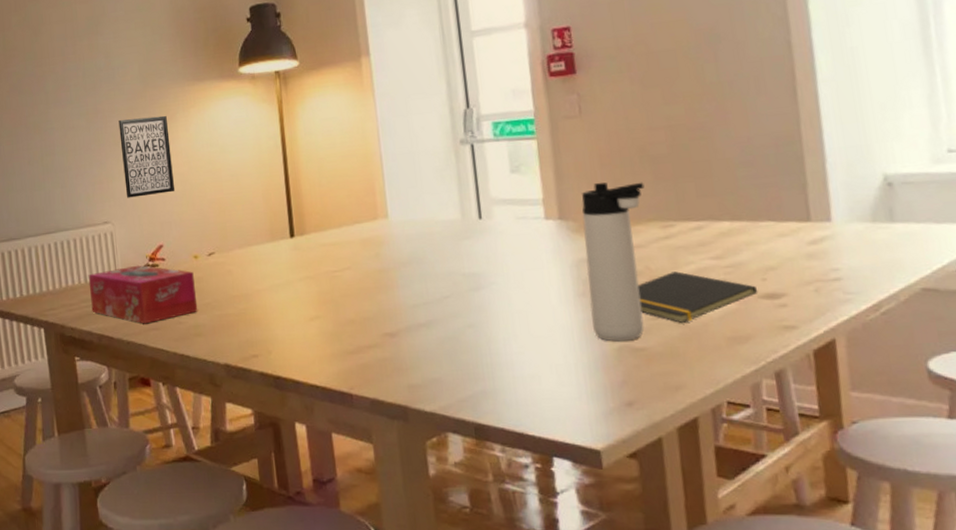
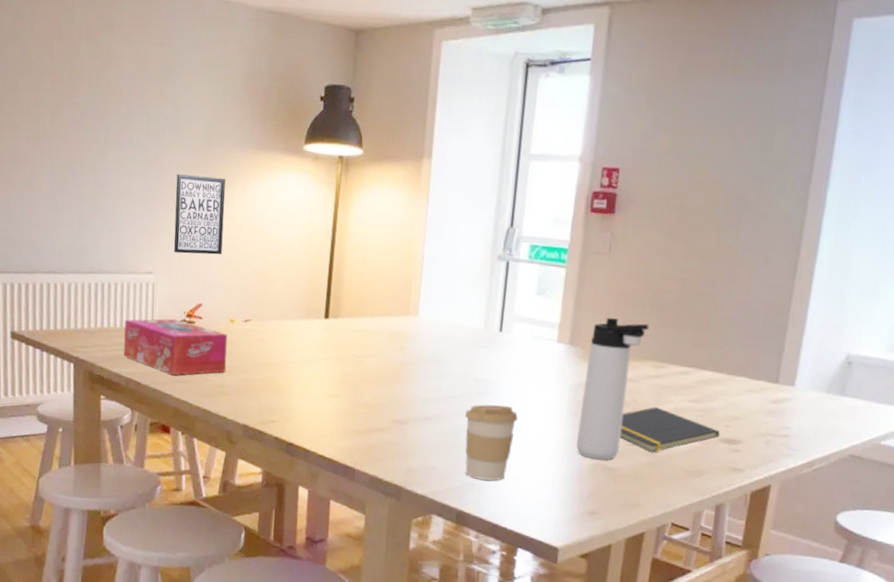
coffee cup: none [460,297,521,386] -> present [464,404,519,481]

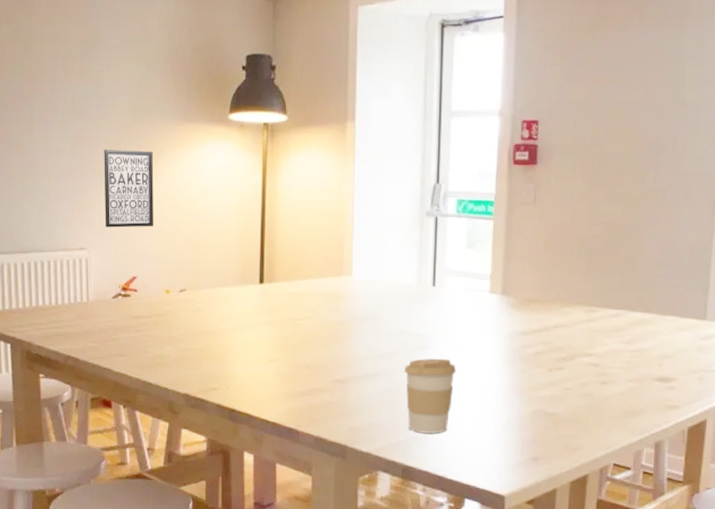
tissue box: present [123,318,227,376] -> none [59,293,165,350]
thermos bottle: present [576,317,649,460] -> none [515,265,578,406]
notepad: present [620,407,720,452] -> none [557,351,654,395]

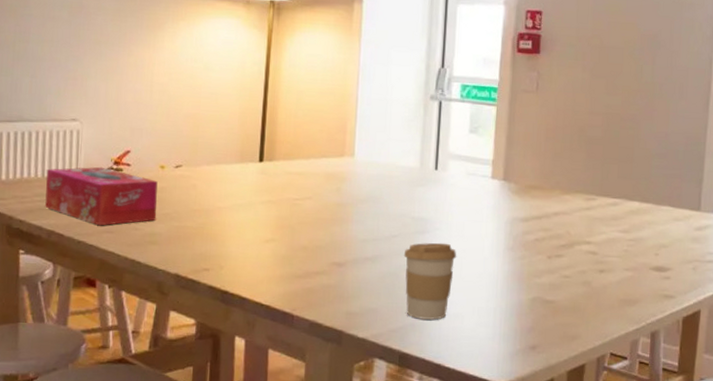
tissue box: none [59,293,165,350] -> present [45,166,158,226]
wall art: present [104,149,154,228] -> none [99,19,155,100]

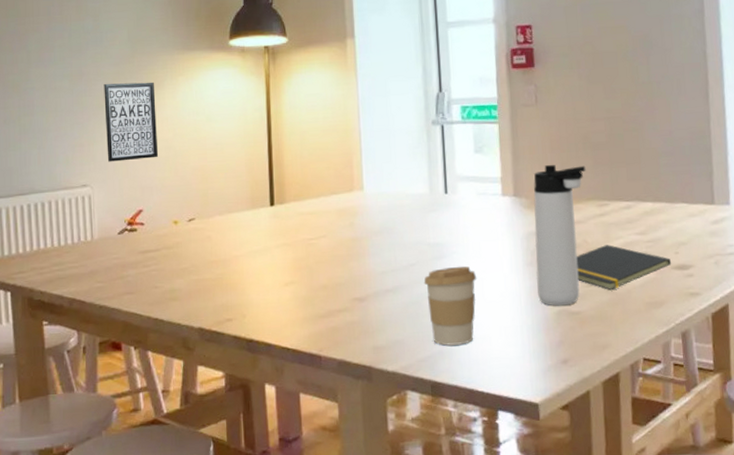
tissue box: present [45,166,158,226] -> none [62,229,175,288]
wall art: none [99,19,155,100] -> present [104,82,158,162]
thermos bottle: none [515,153,578,293] -> present [533,164,586,306]
notepad: none [556,238,651,283] -> present [576,245,672,290]

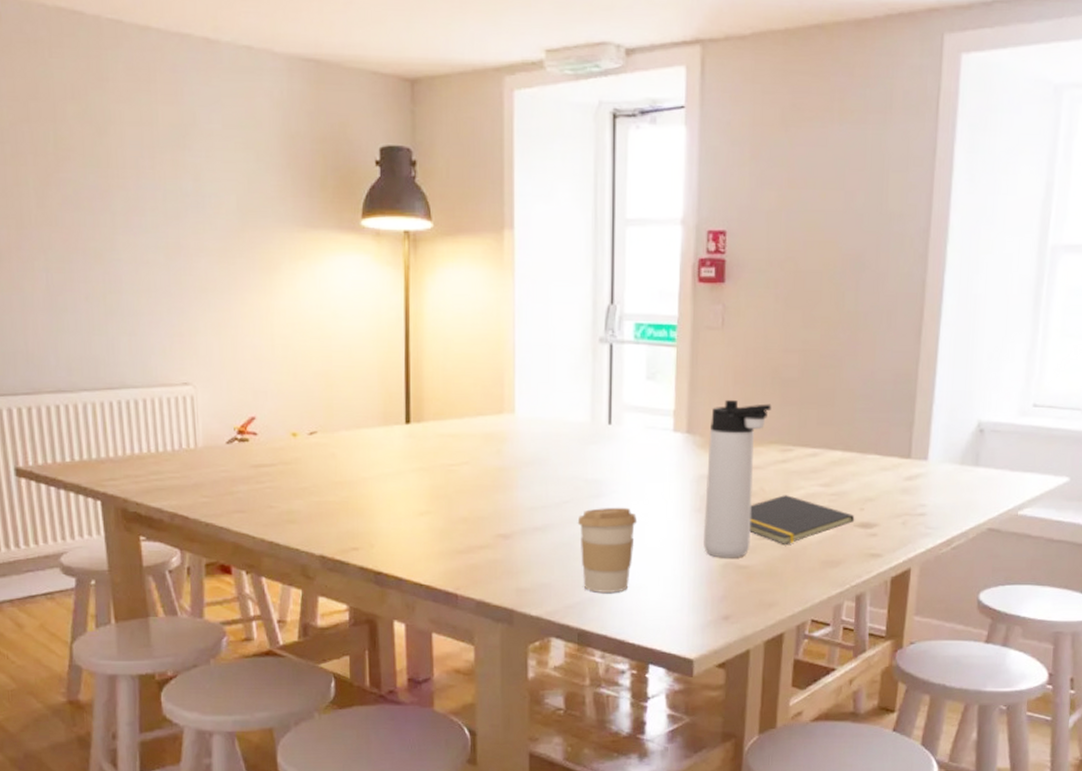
wall art: present [104,82,158,162] -> none [207,261,273,358]

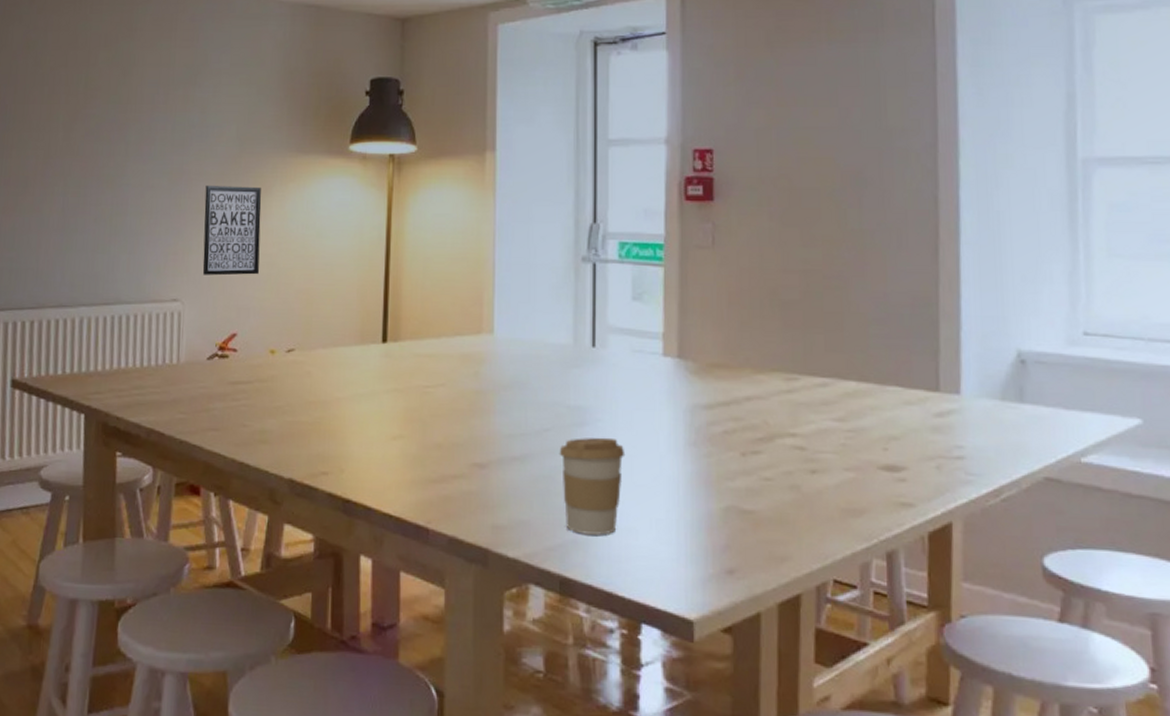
wall art: none [207,261,273,358] -> present [202,185,262,276]
thermos bottle: present [704,399,772,558] -> none [700,322,772,501]
notepad: present [749,495,855,544] -> none [753,430,878,487]

